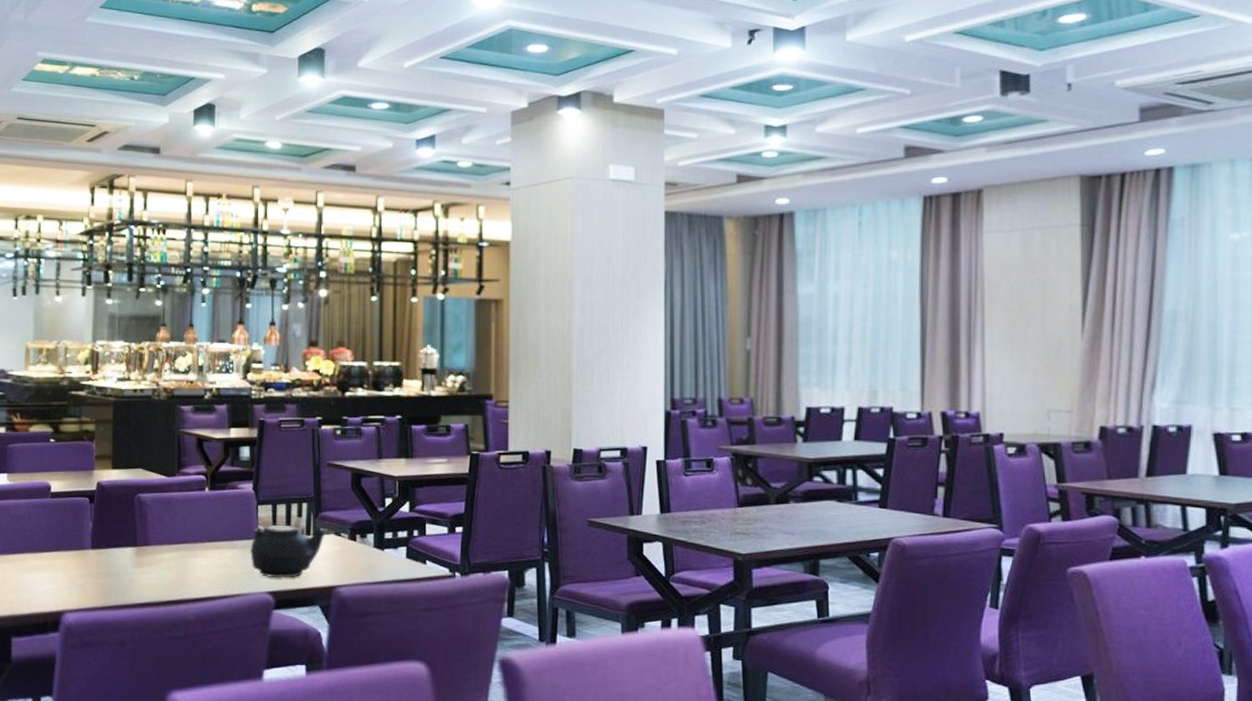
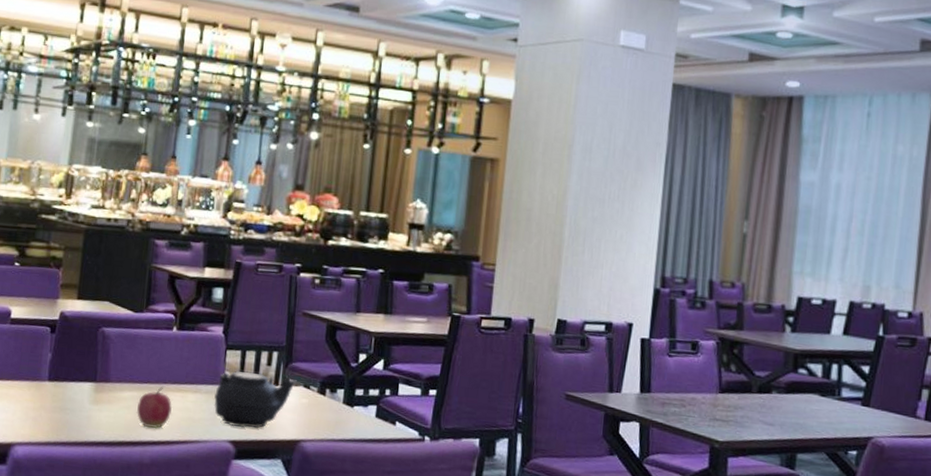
apple: none [178,544,212,587] -> present [137,386,173,429]

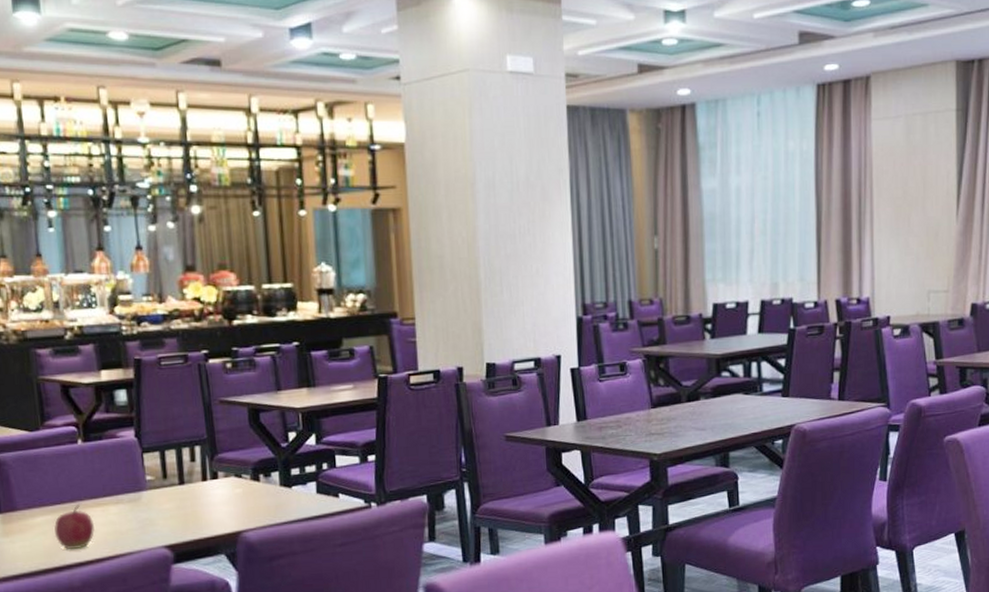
teapot: present [214,371,297,428] -> none [139,470,227,531]

